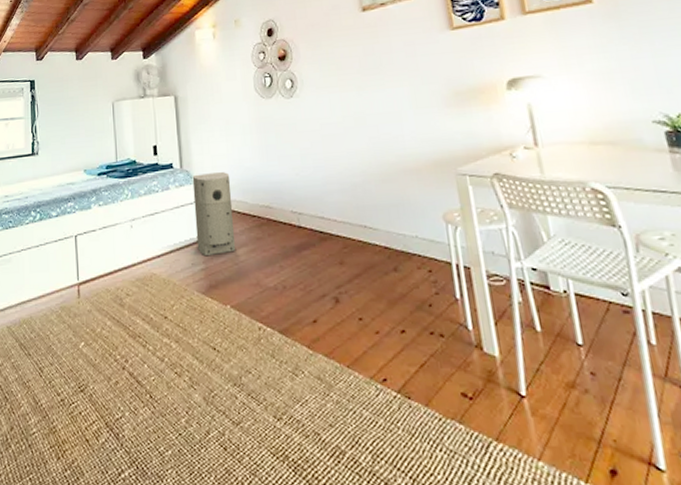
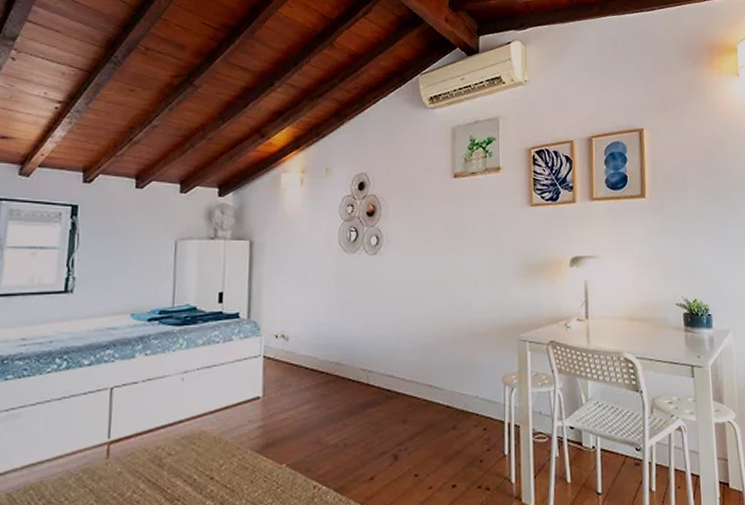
air purifier: present [192,172,236,257] -> none [256,326,302,413]

